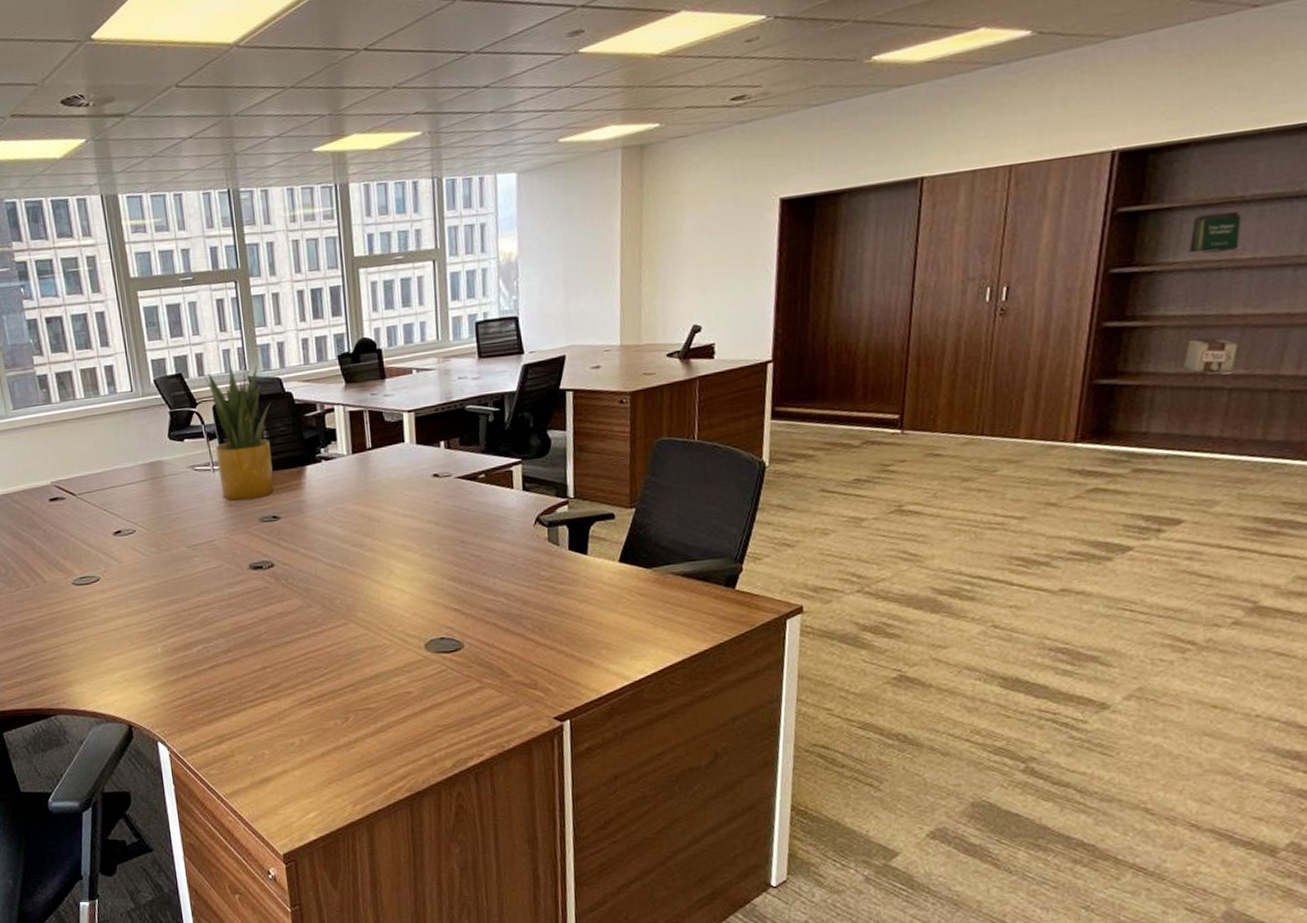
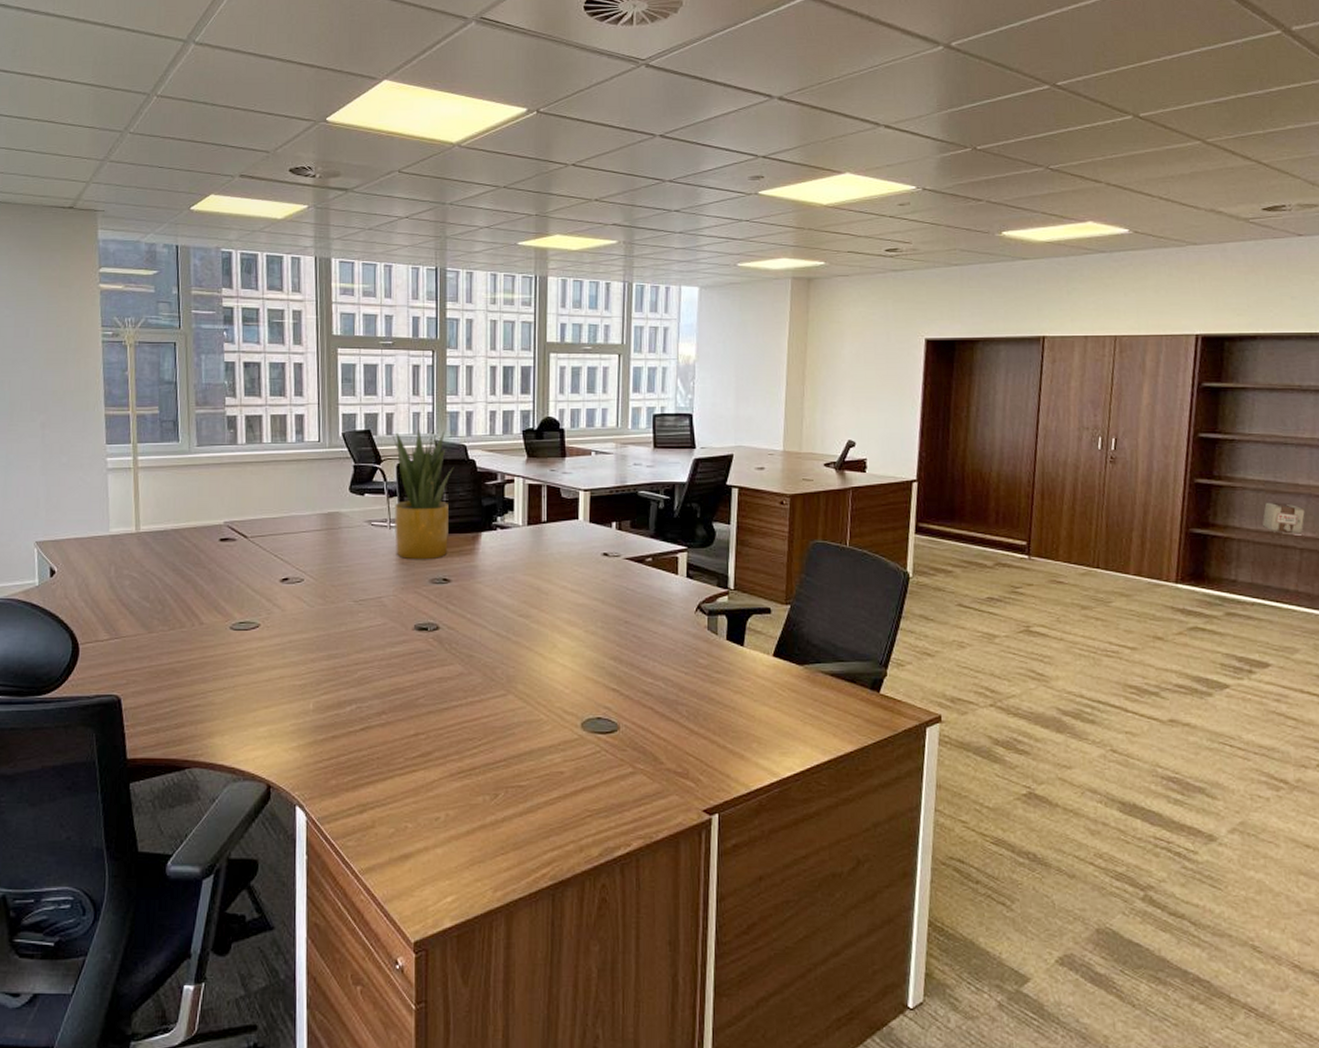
books: present [1188,212,1241,253] -> none [1260,398,1301,429]

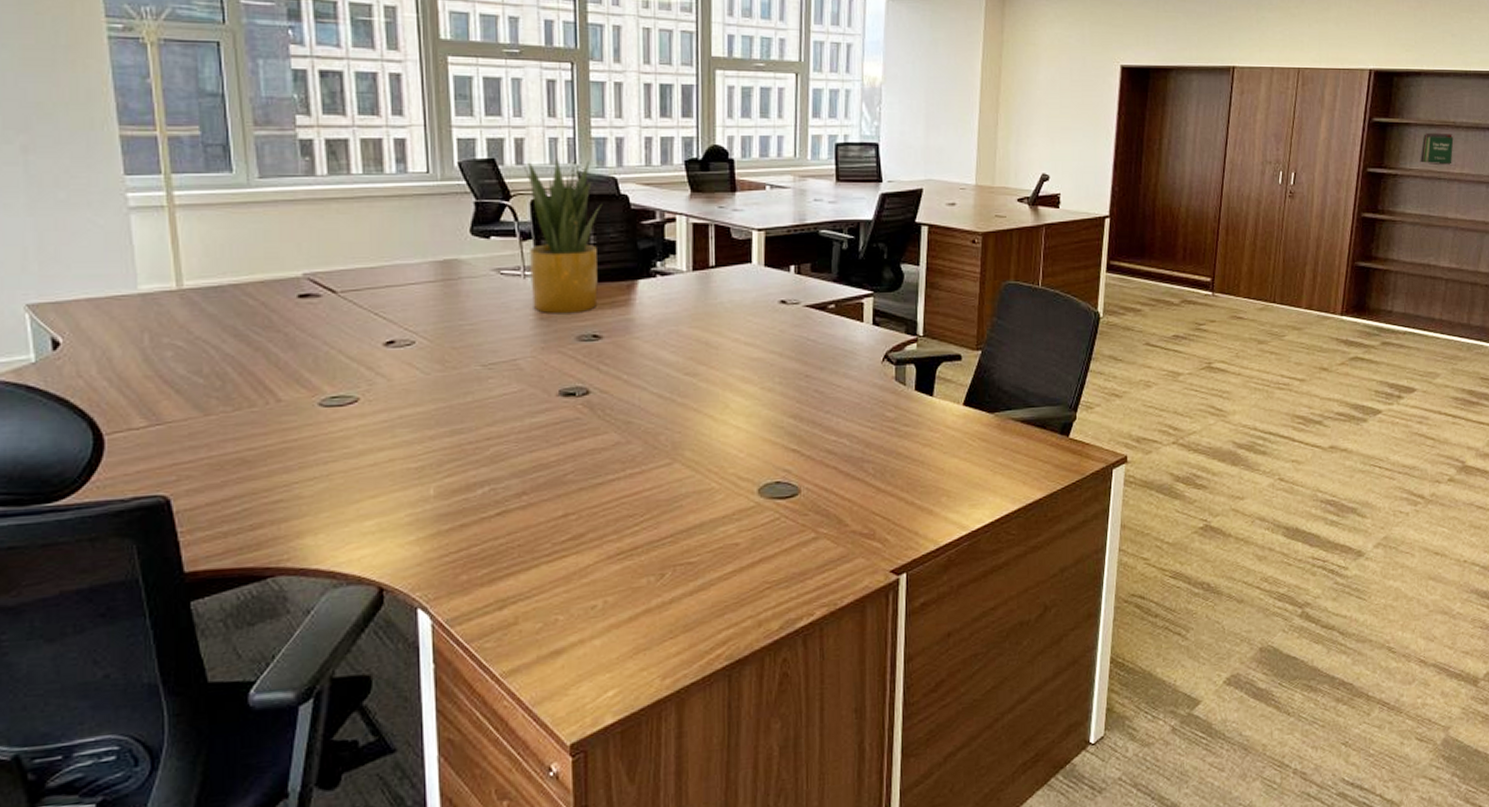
books: none [1260,398,1301,429] -> present [1420,134,1454,165]
box: present [1262,502,1305,534] -> none [1417,235,1452,266]

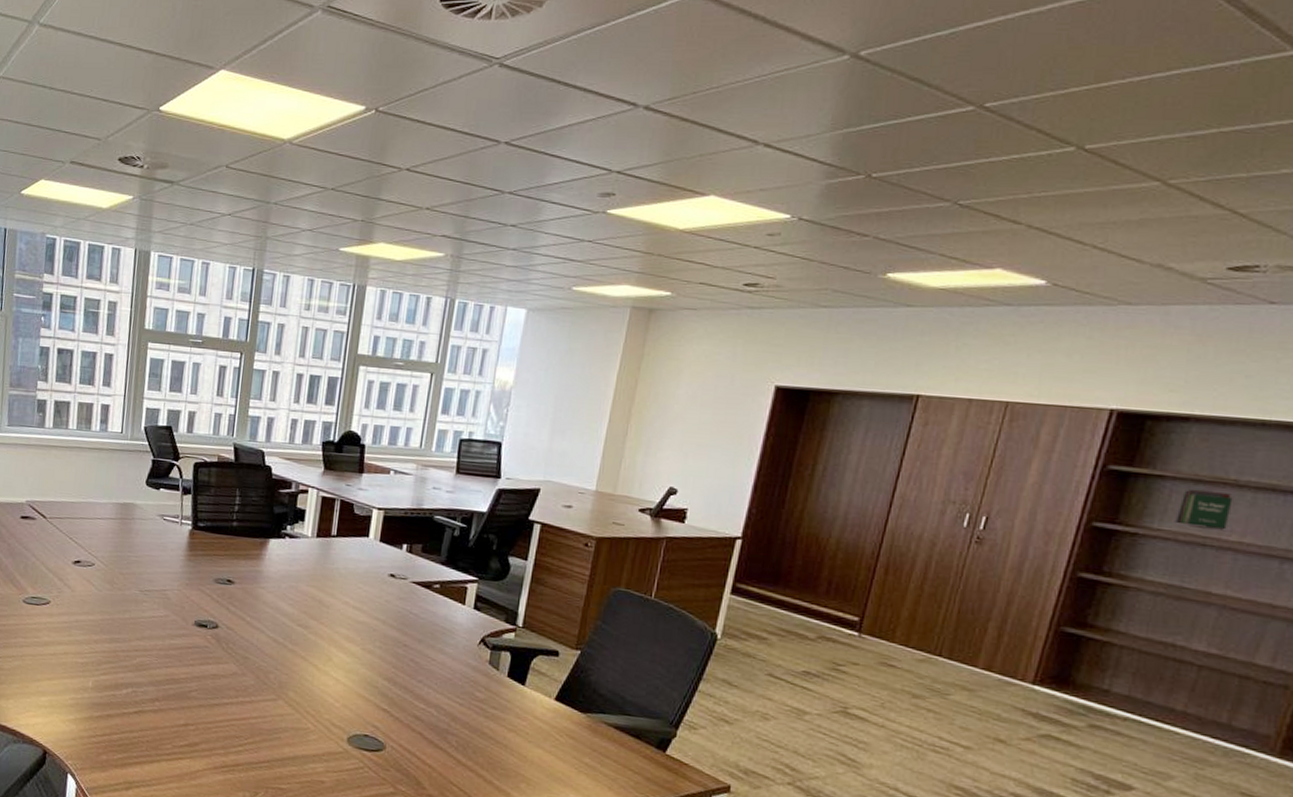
planter: present [523,155,603,314] -> none [184,429,250,560]

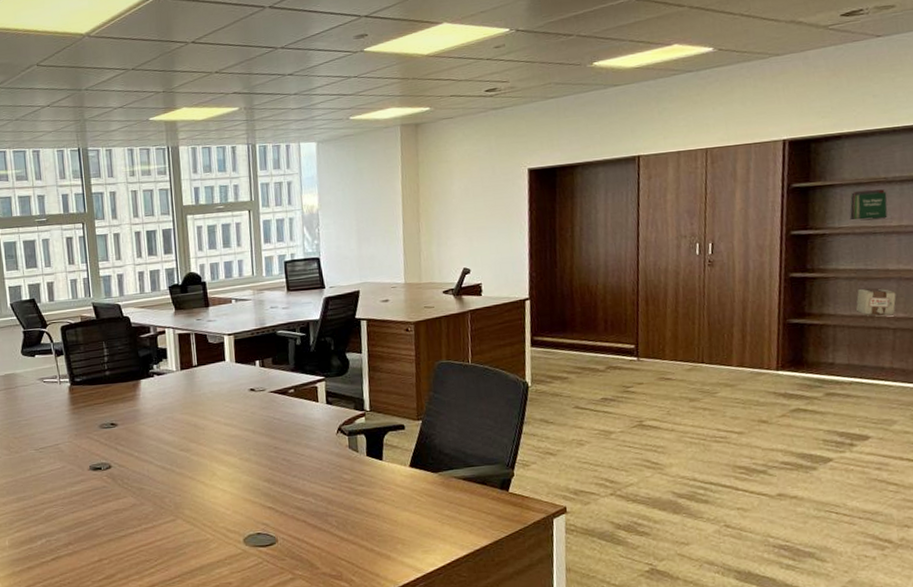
box: none [1156,609,1213,649] -> present [856,288,896,317]

